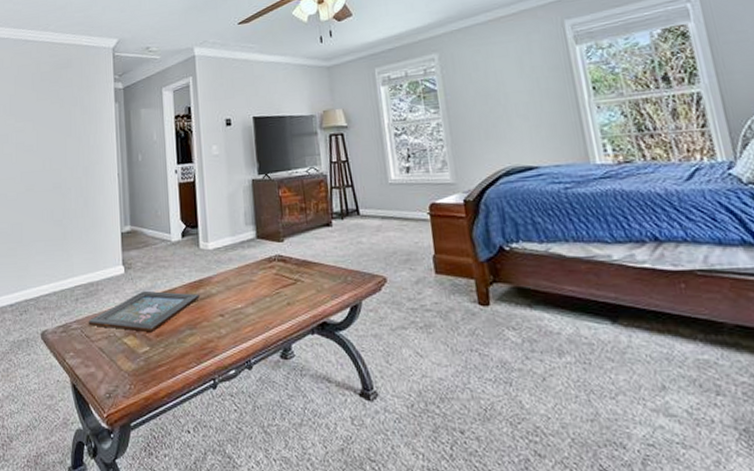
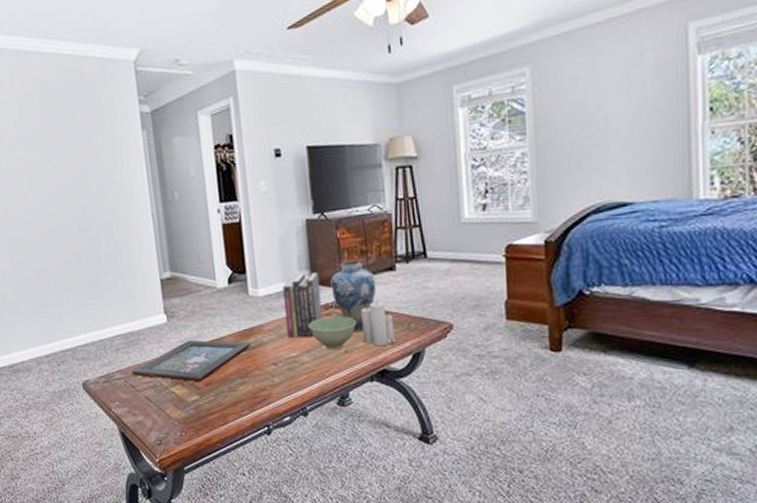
books: none [230,228,267,290] -> present [282,273,323,338]
bowl: none [253,268,298,303] -> present [308,315,357,351]
vase: none [273,217,316,284] -> present [330,260,377,331]
candle: none [301,253,335,299] -> present [361,300,397,347]

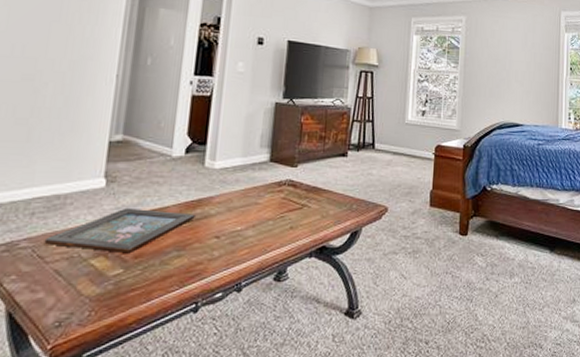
books: present [282,273,323,338] -> none [236,151,279,213]
bowl: present [308,315,357,351] -> none [259,193,306,226]
vase: present [330,260,377,331] -> none [287,144,329,209]
candle: present [361,300,397,347] -> none [309,181,339,225]

